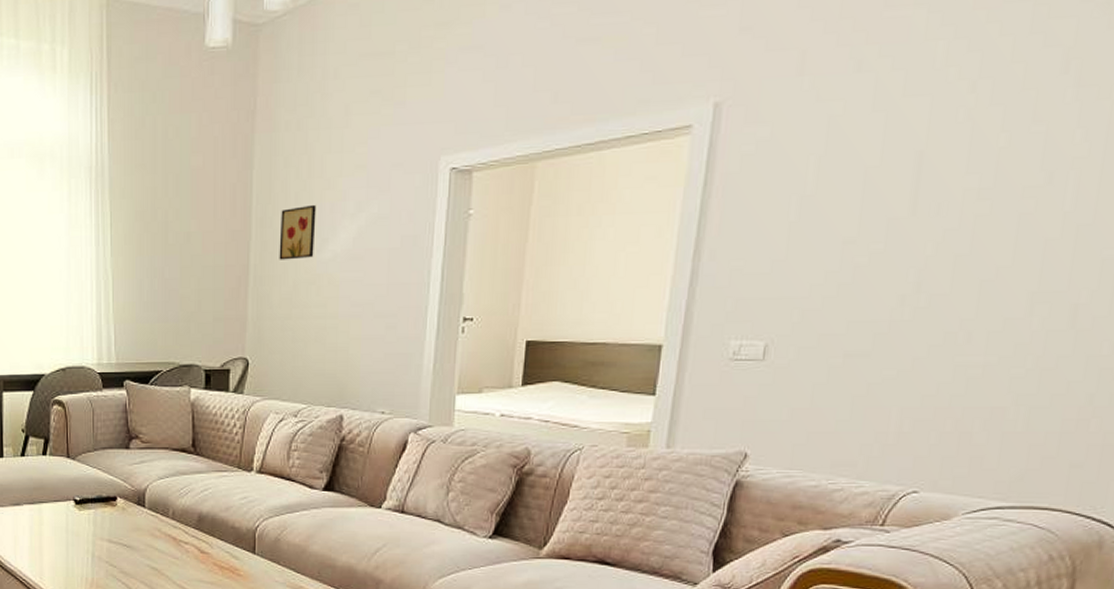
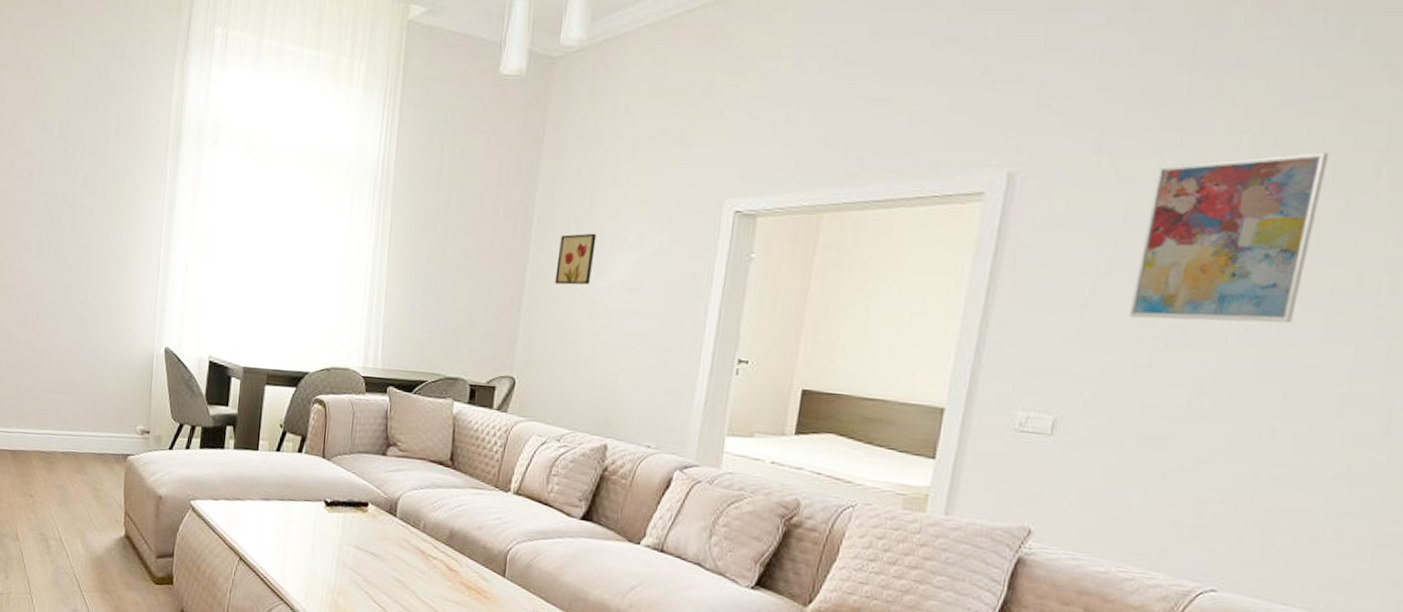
wall art: none [833,53,1021,237] -> present [1128,152,1330,323]

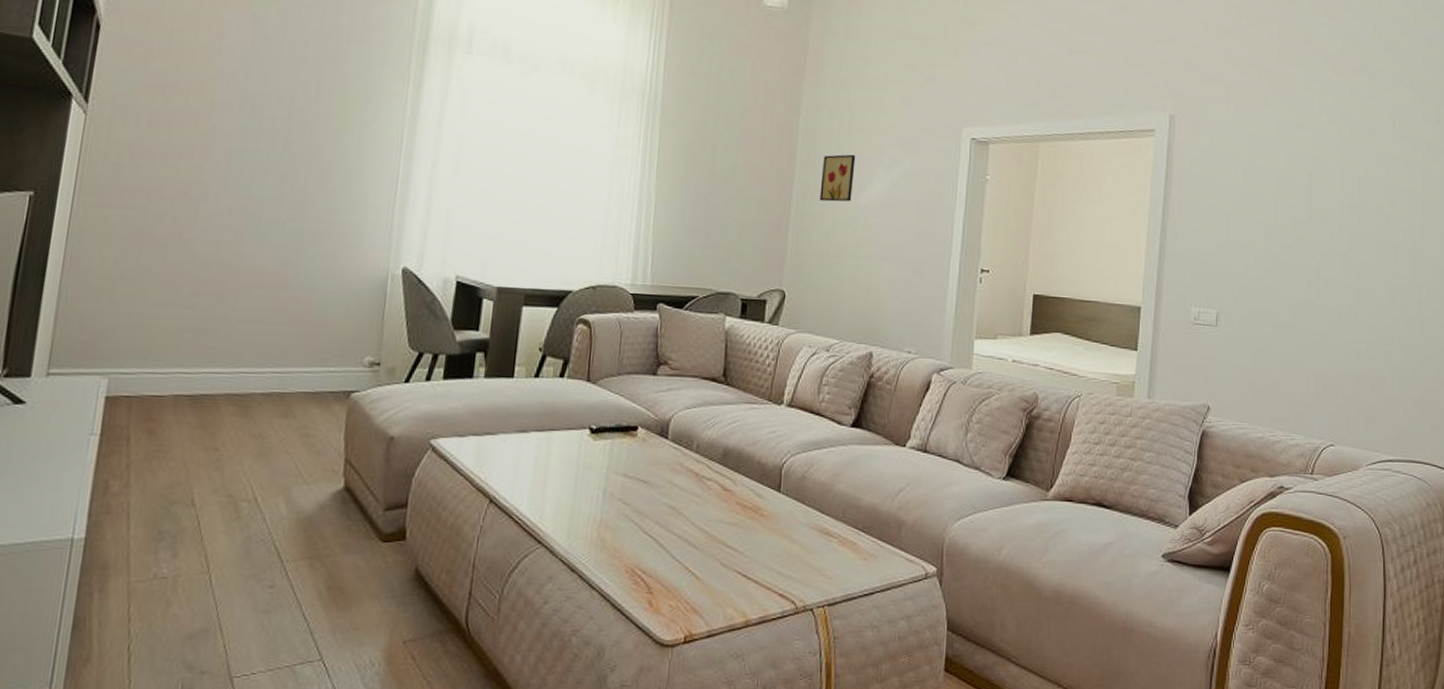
wall art: present [1128,152,1330,323] -> none [1258,109,1365,234]

